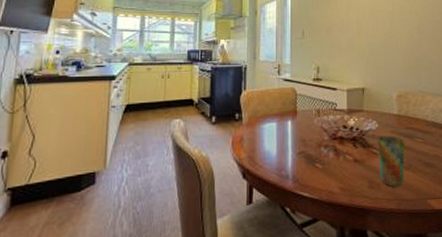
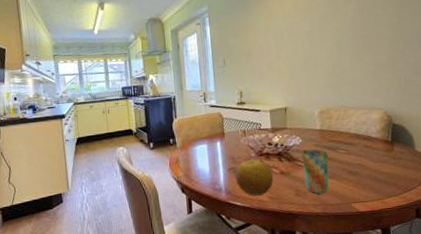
fruit: none [305,143,347,186] -> present [235,159,274,196]

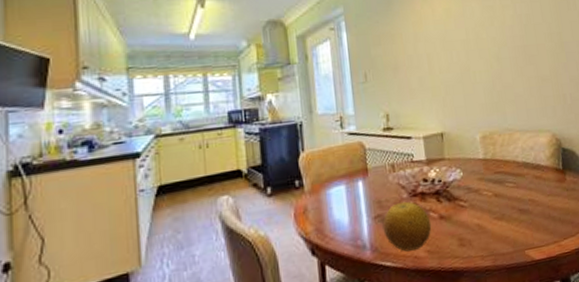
cup: present [301,149,329,194] -> none [463,183,498,242]

